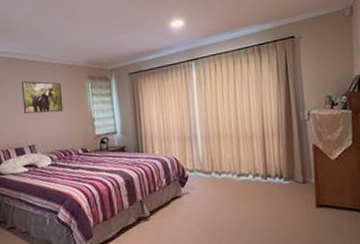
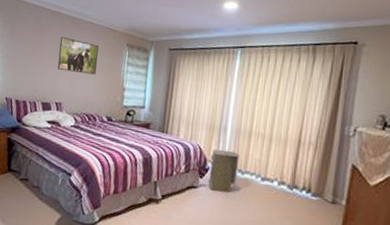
air purifier: none [187,156,216,196] -> present [208,149,240,192]

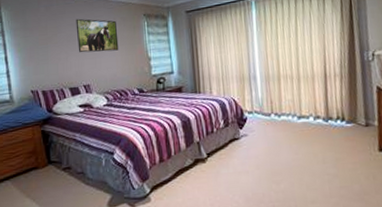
air purifier: present [208,149,240,192] -> none [246,97,275,139]

